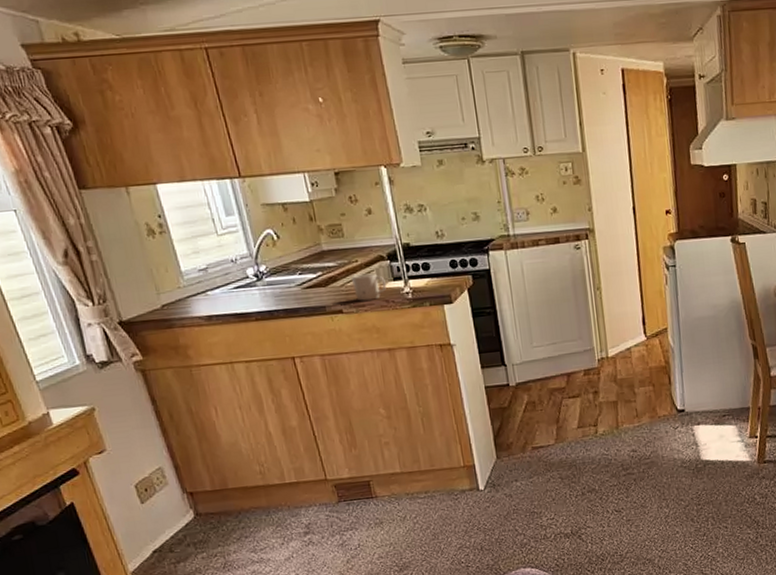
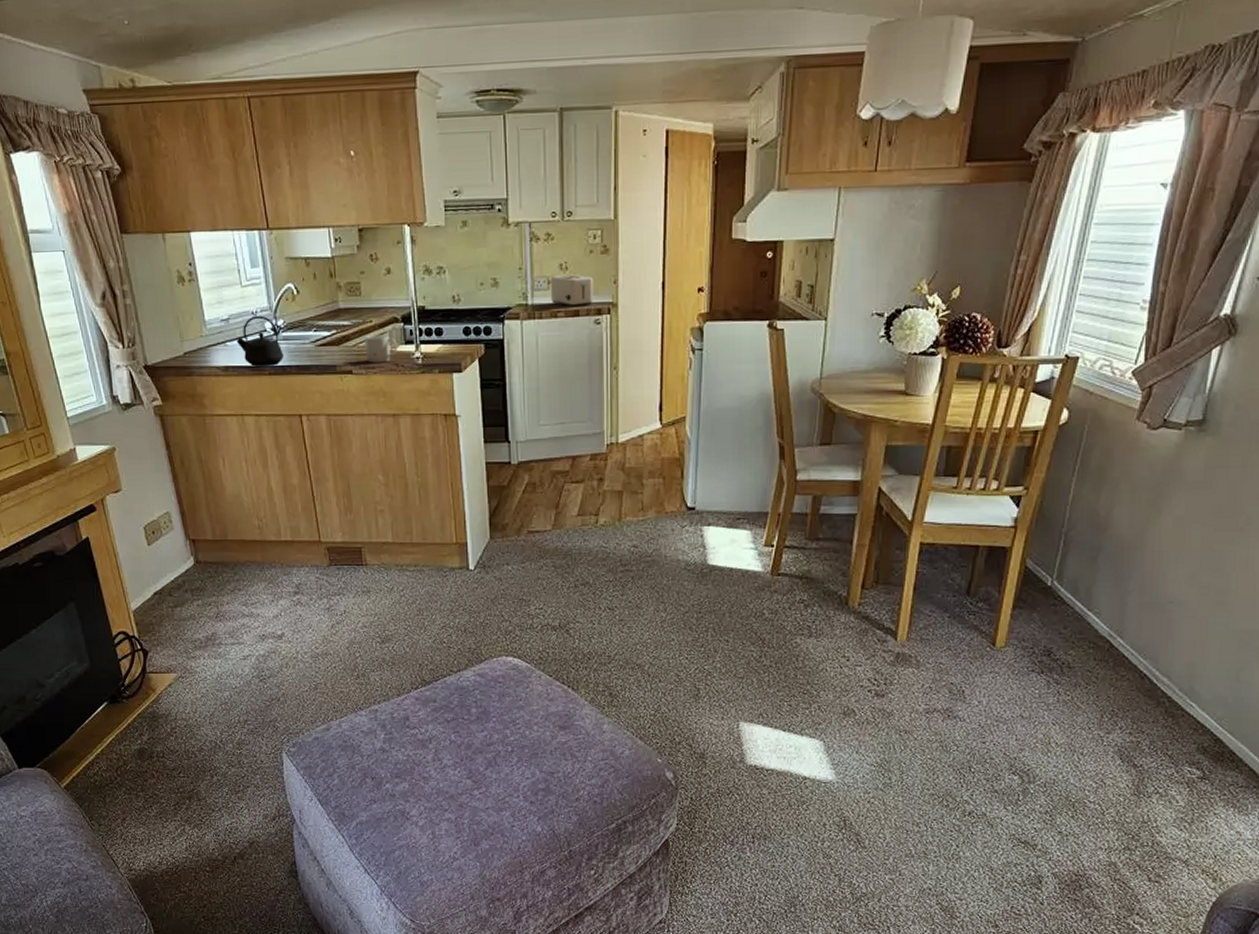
kettle: none [218,262,270,315] -> present [237,315,284,368]
toaster: none [528,204,571,235] -> present [550,274,593,307]

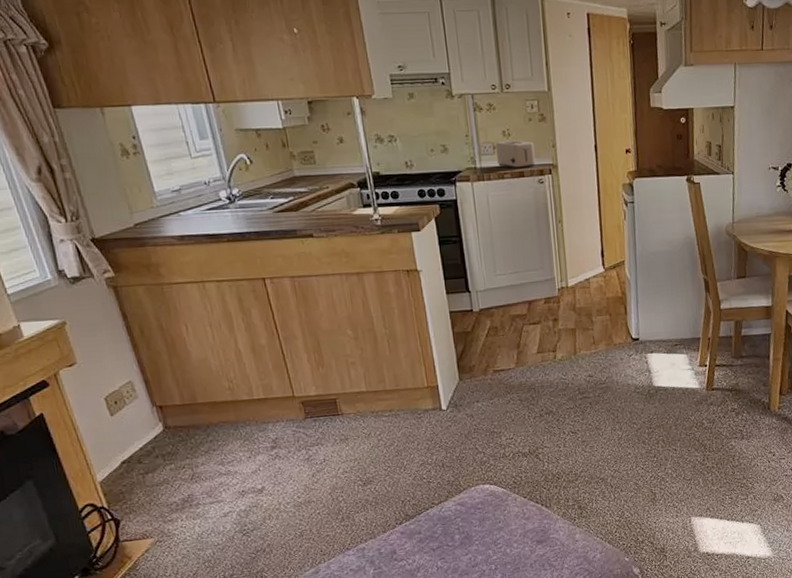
kettle: present [237,315,284,368] -> none [191,185,242,236]
mug: present [363,335,397,363] -> none [321,199,356,226]

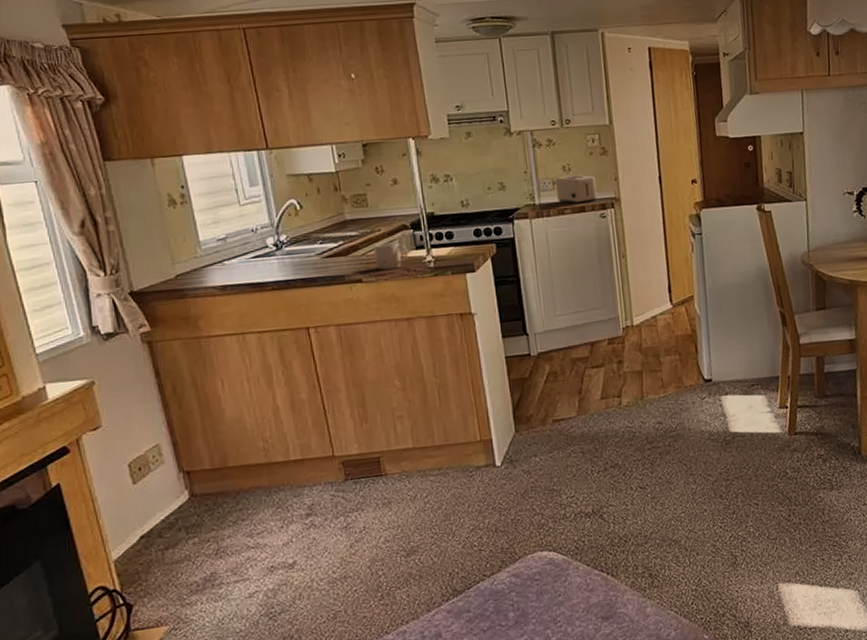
mug: none [321,199,356,226] -> present [372,242,408,270]

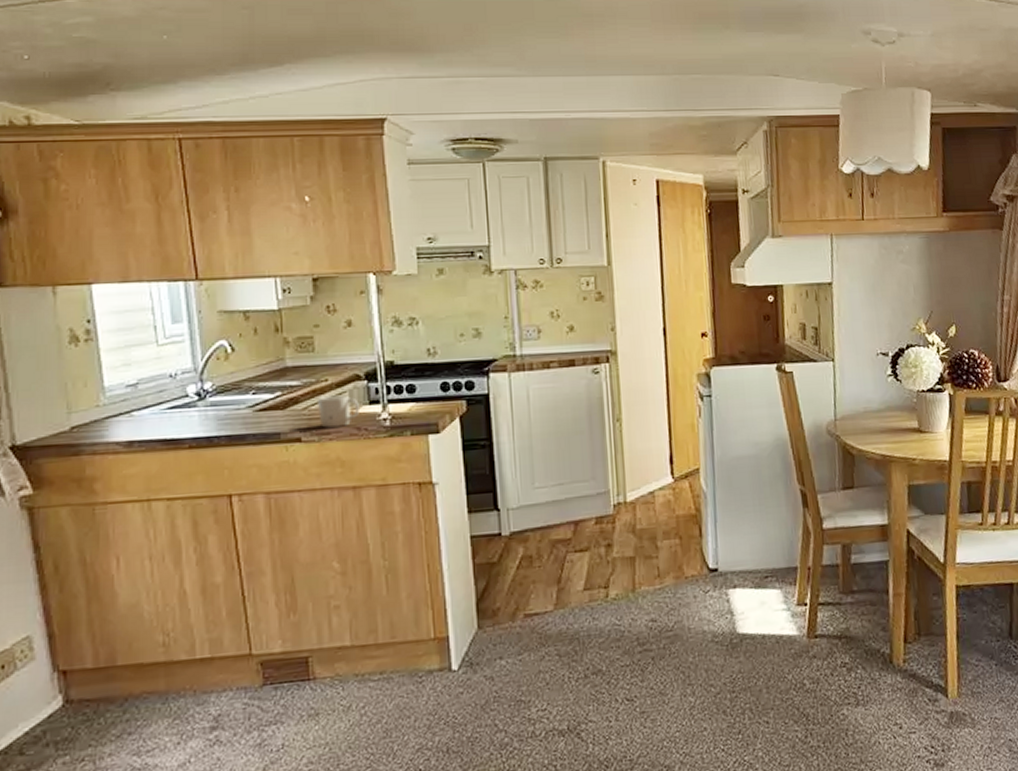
toaster: present [554,174,597,204] -> none [540,322,590,357]

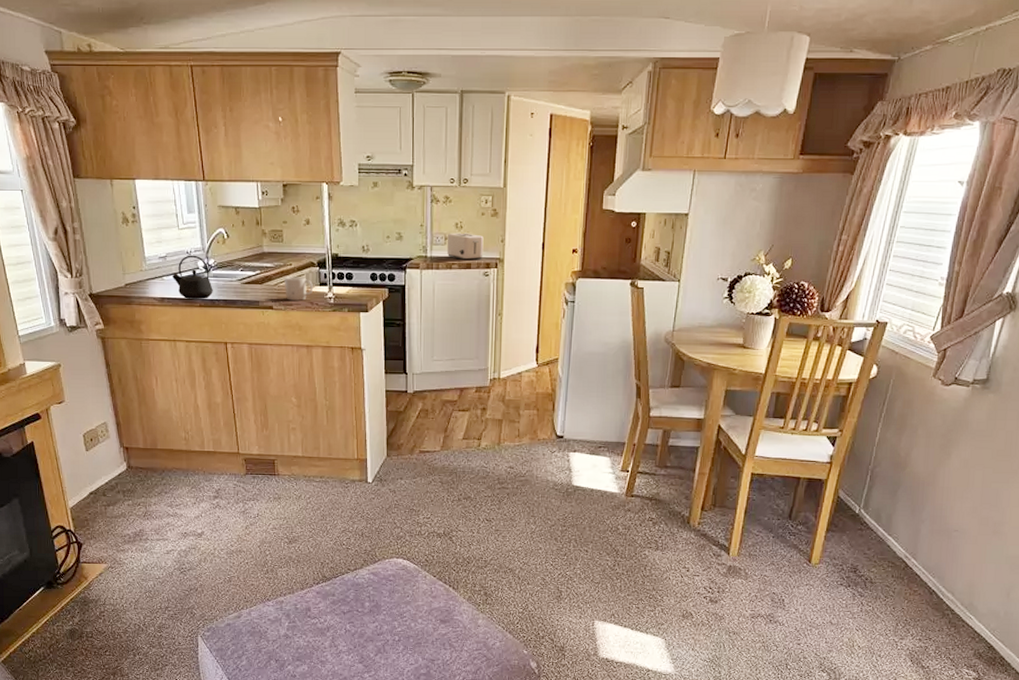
kettle: none [147,378,210,441] -> present [173,255,213,300]
toaster: none [540,322,590,357] -> present [447,232,484,261]

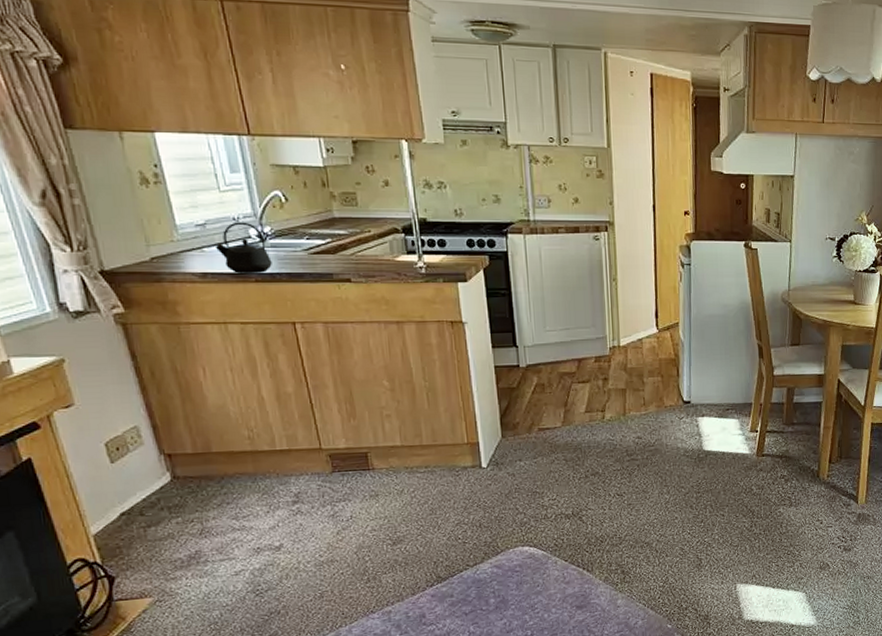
mug: present [284,276,313,301] -> none [362,245,399,272]
toaster: present [447,232,484,261] -> none [550,195,592,224]

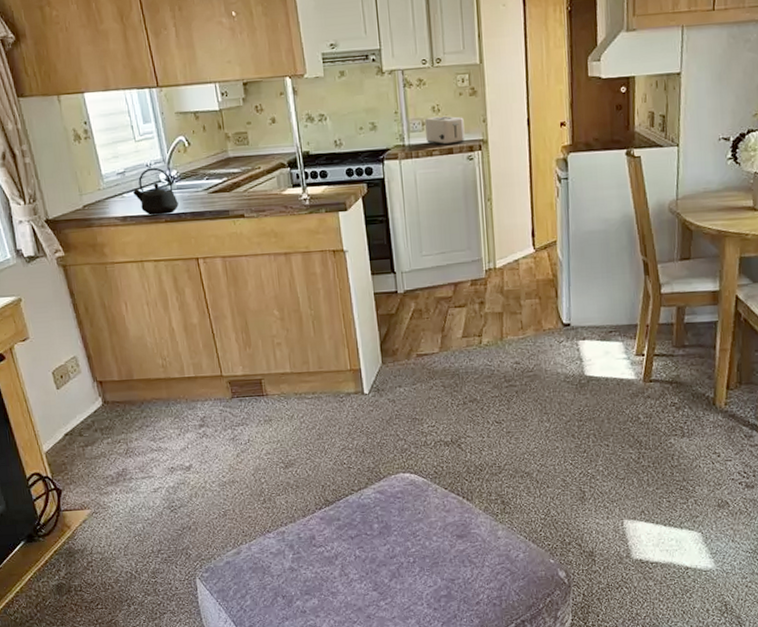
toaster: none [550,195,592,224] -> present [424,115,465,146]

